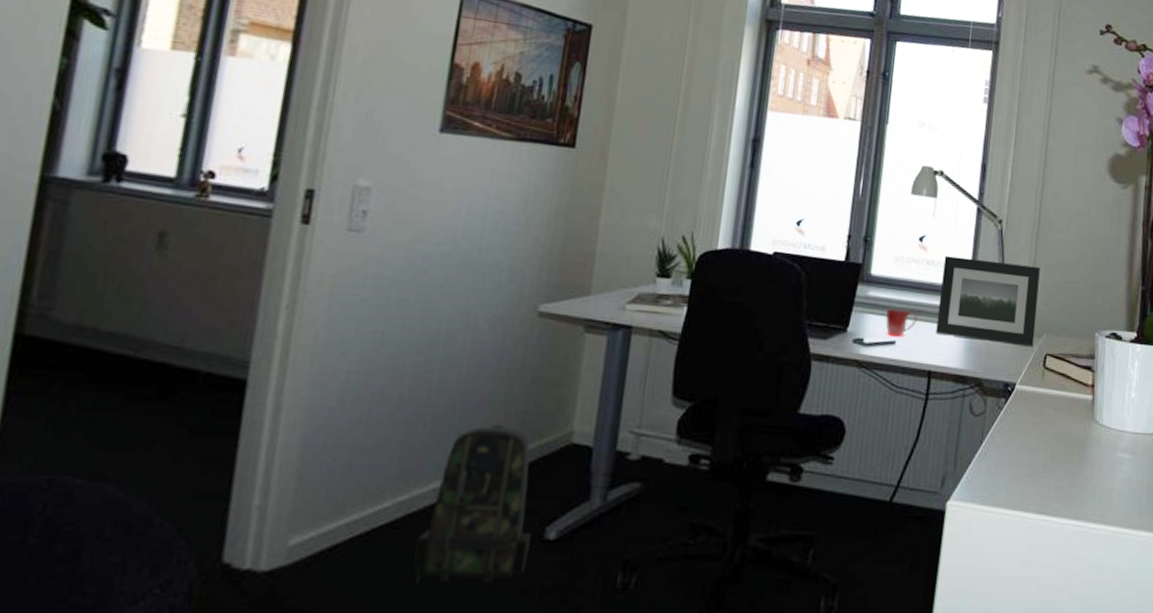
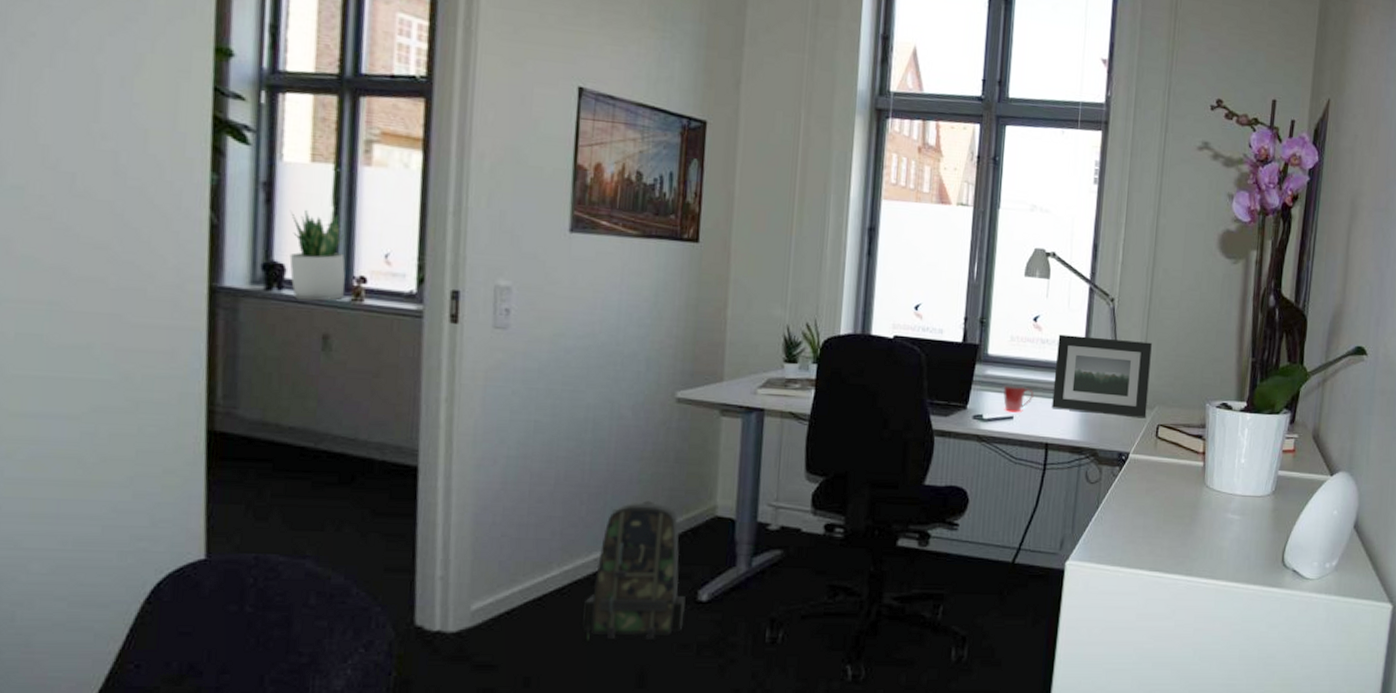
planter: none [132,100,198,197] -> present [289,211,345,302]

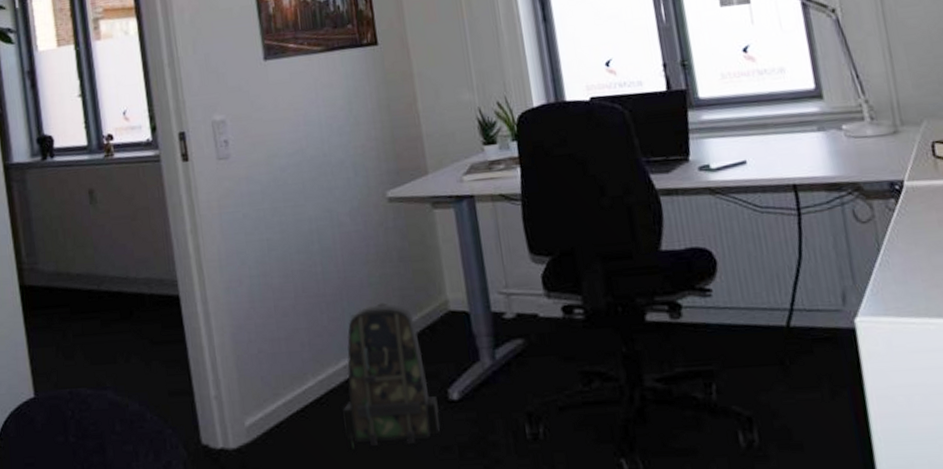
planter: present [289,211,345,302] -> none [50,86,98,164]
mug: present [1003,384,1034,413] -> none [727,124,765,157]
picture frame: present [1052,334,1152,419] -> none [777,48,914,145]

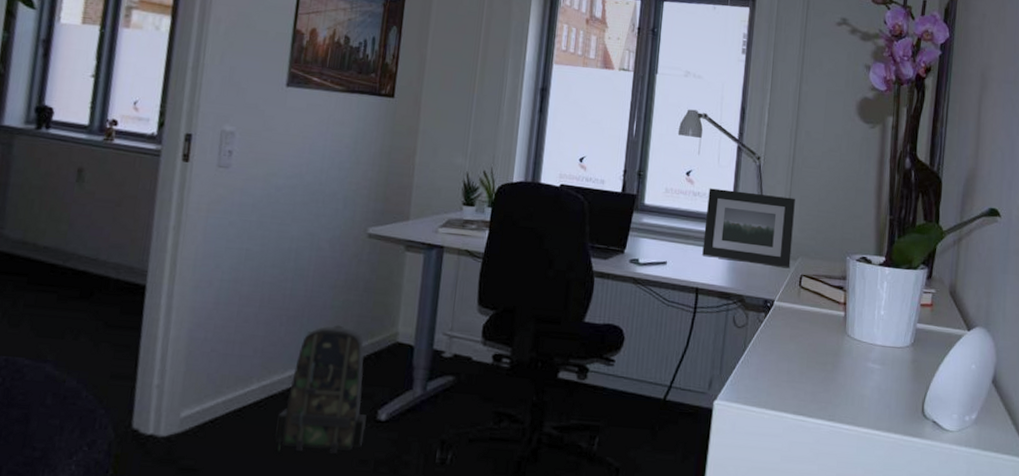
picture frame: none [777,48,914,145] -> present [702,188,795,269]

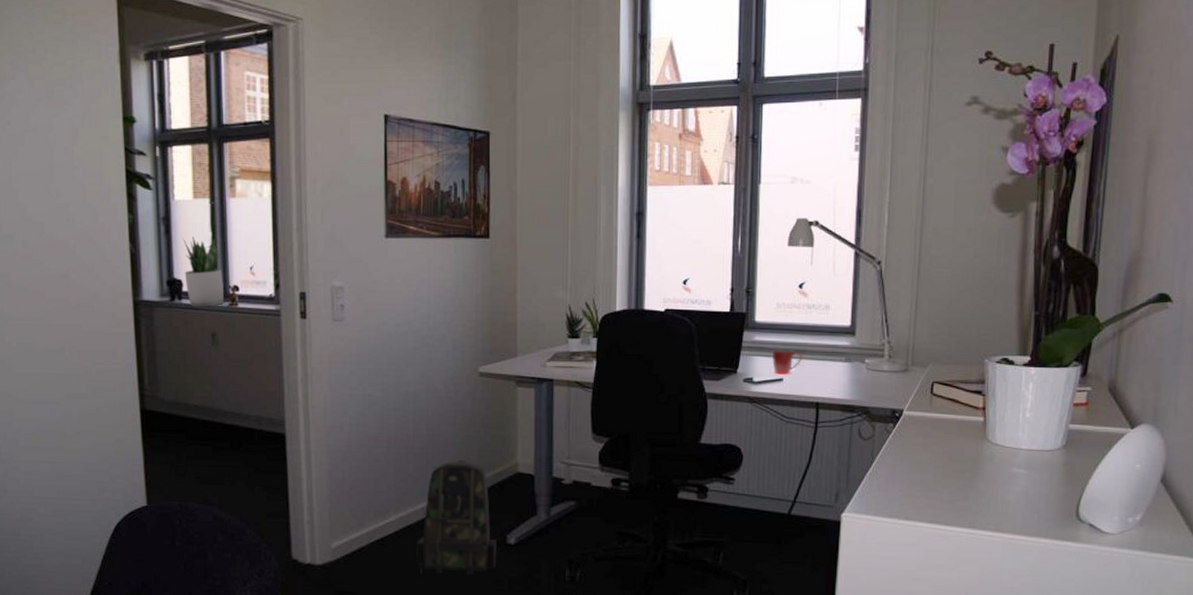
planter: none [57,64,103,140] -> present [183,237,224,307]
mug: none [658,232,686,258] -> present [772,348,802,375]
picture frame: present [702,188,795,269] -> none [821,299,923,376]

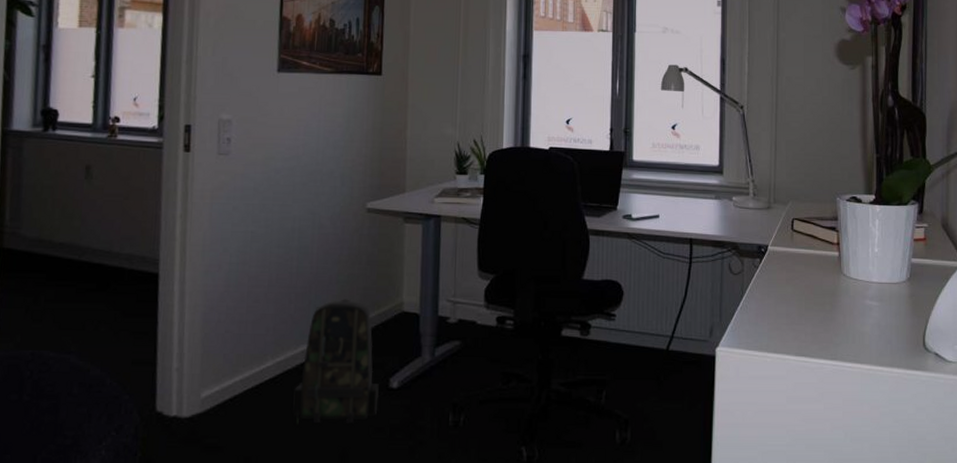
planter: present [183,237,224,307] -> none [61,66,104,139]
mug: present [772,348,802,375] -> none [649,186,676,212]

